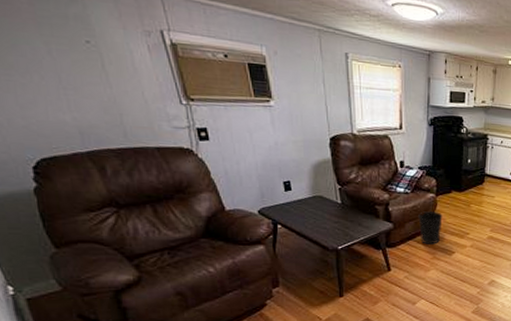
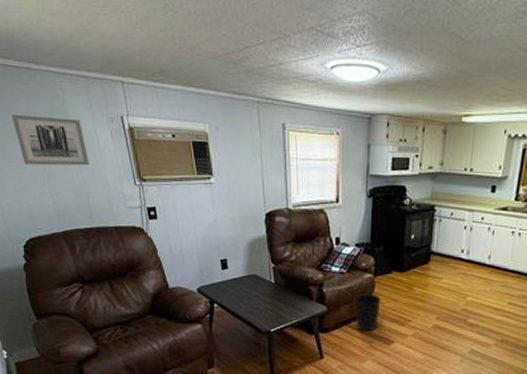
wall art: none [7,15,121,81] -> present [11,114,89,166]

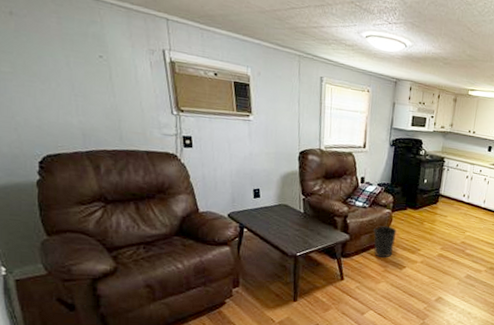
wall art: present [11,114,89,166] -> none [38,31,124,91]

